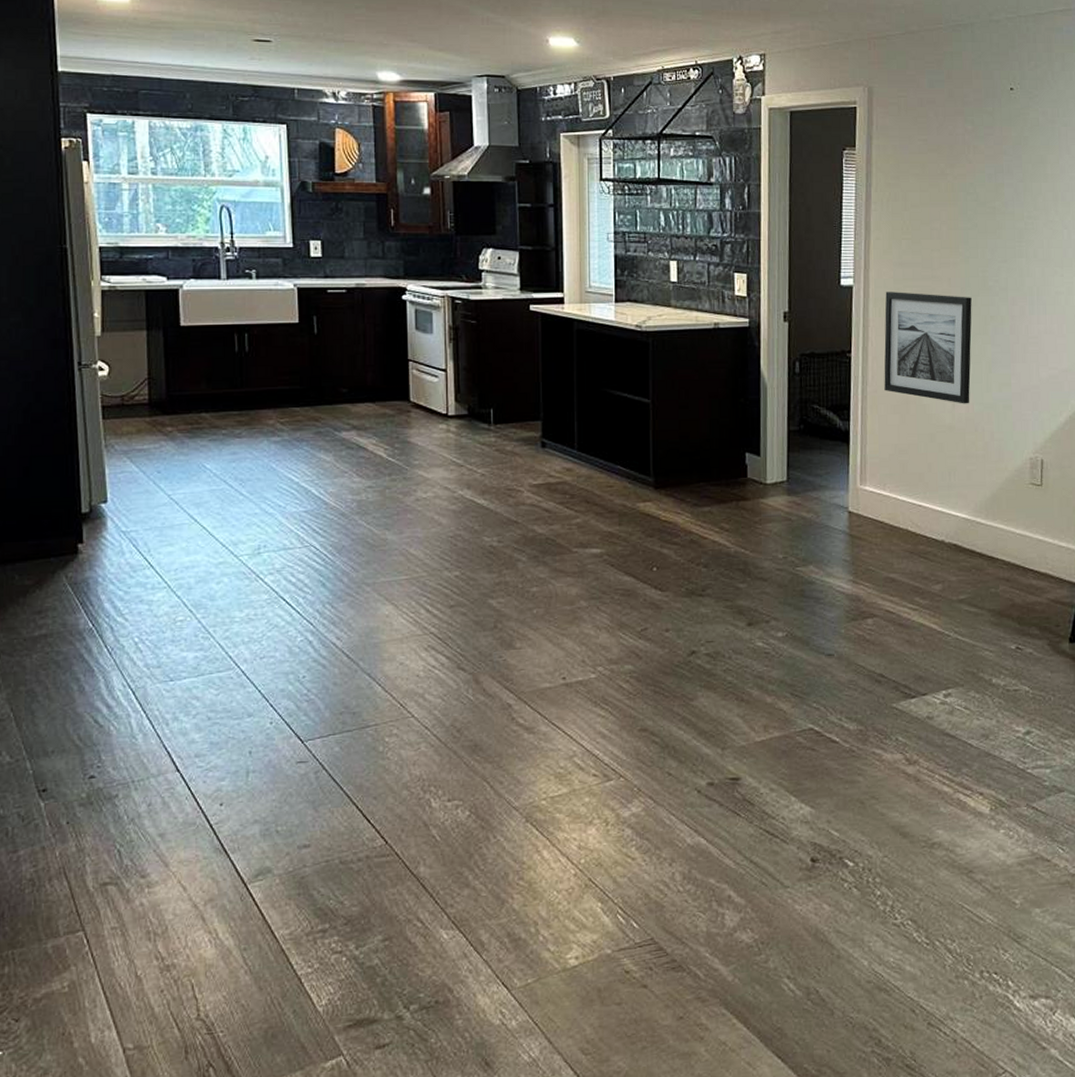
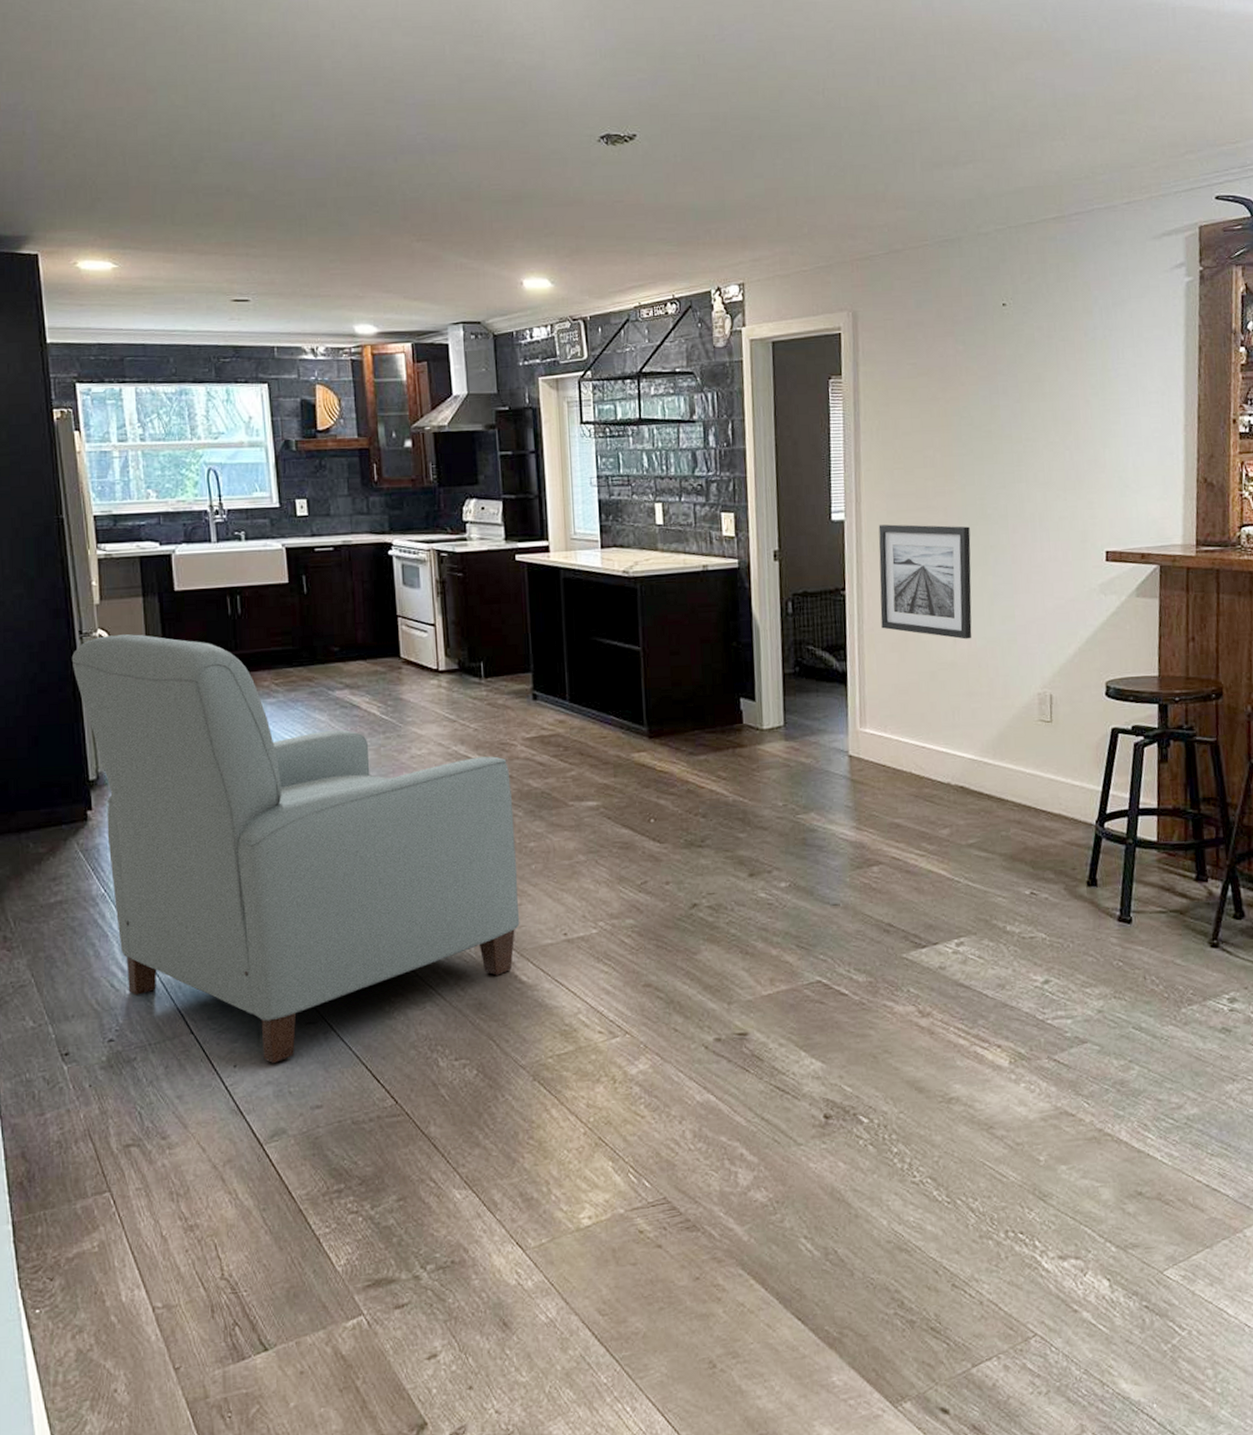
chair: none [68,367,519,802] -> present [71,634,520,1063]

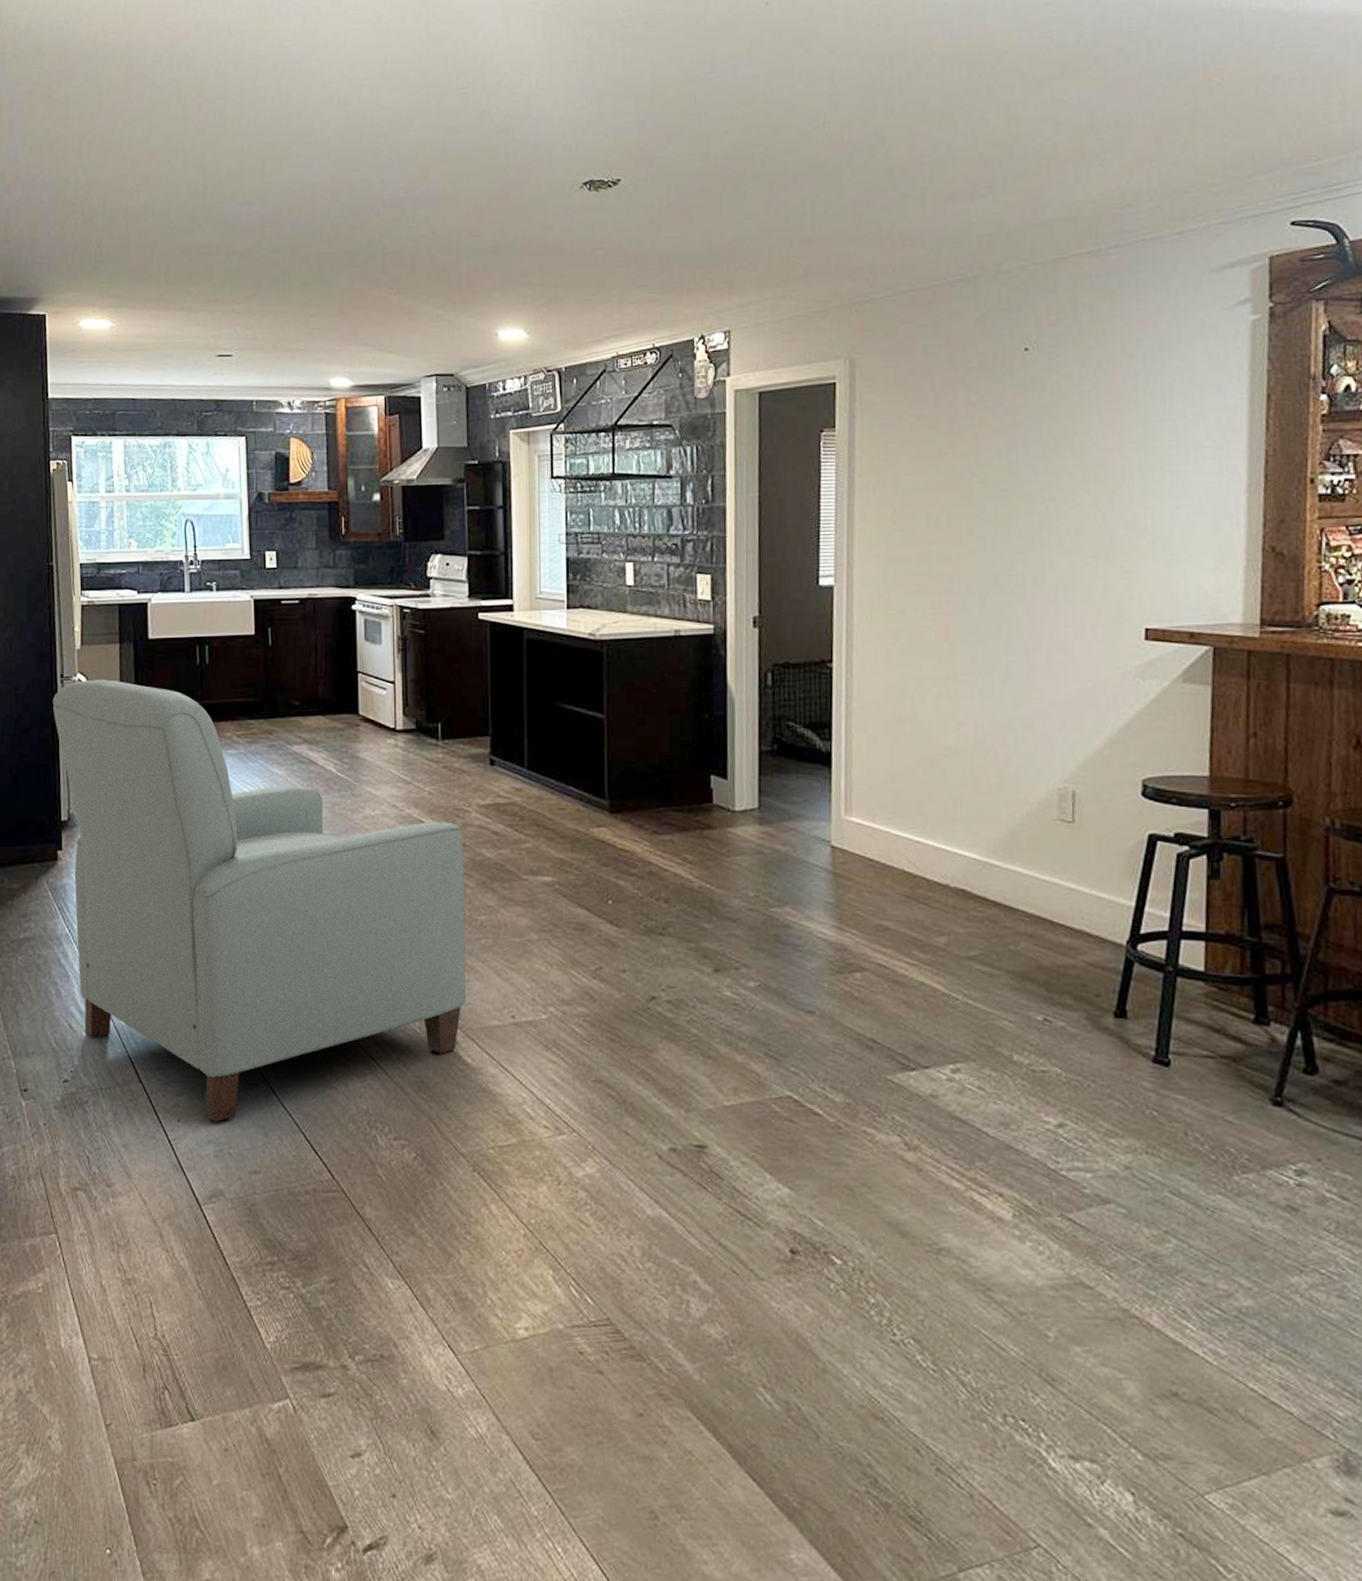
wall art: present [878,524,972,640] -> none [872,591,981,723]

